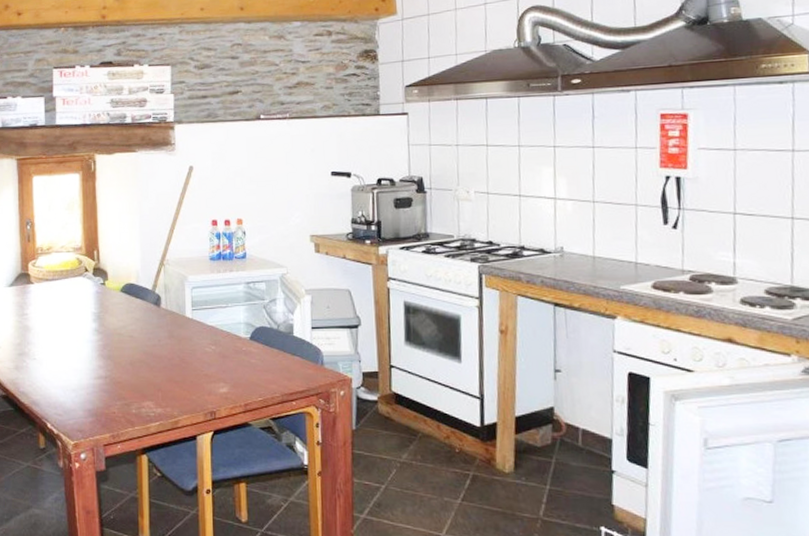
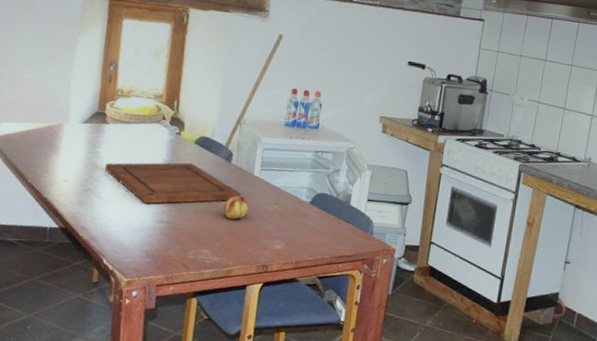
cutting board: none [36,312,176,361] -> present [105,162,241,204]
fruit: none [160,341,186,366] -> present [223,196,249,220]

